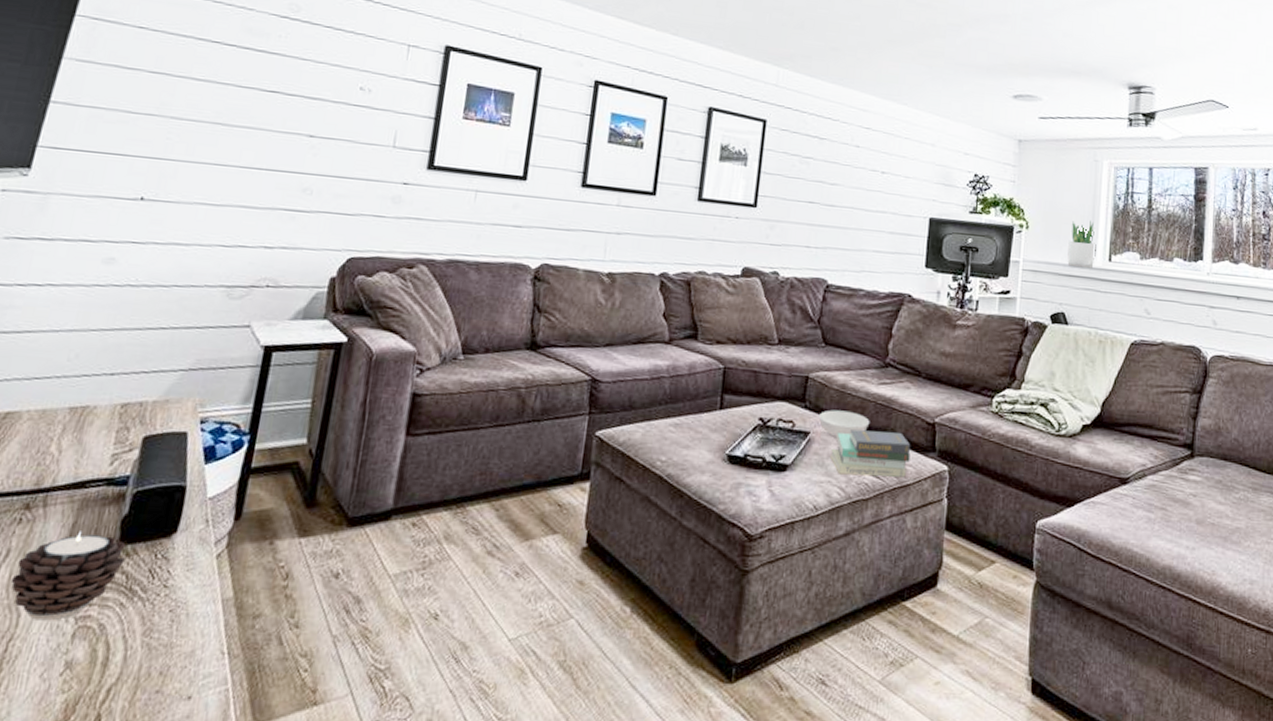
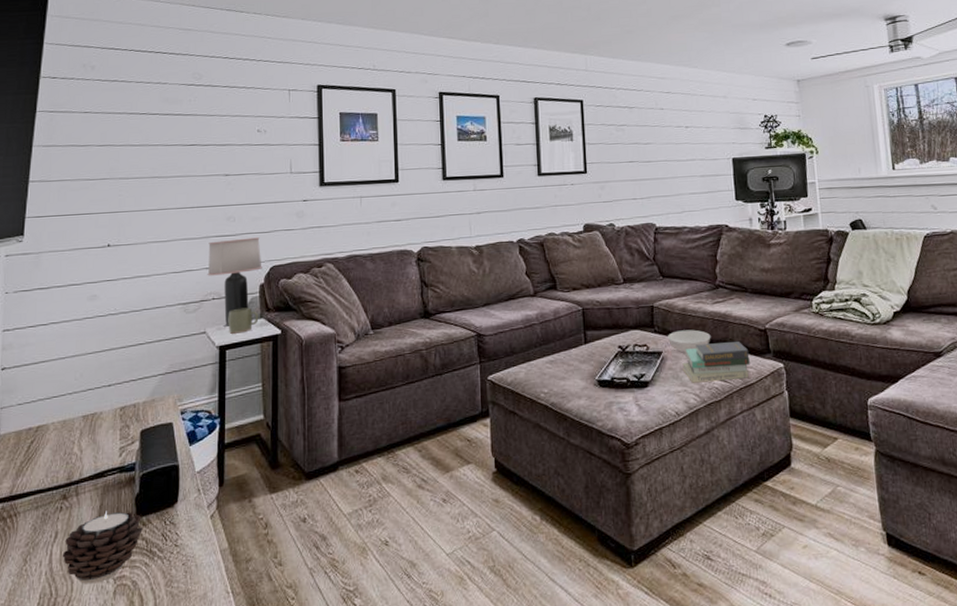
table lamp: none [264,215,340,323] -> present [207,237,262,327]
mug: none [280,302,323,334] -> present [228,307,259,334]
planter: present [1067,220,1094,269] -> none [855,137,880,180]

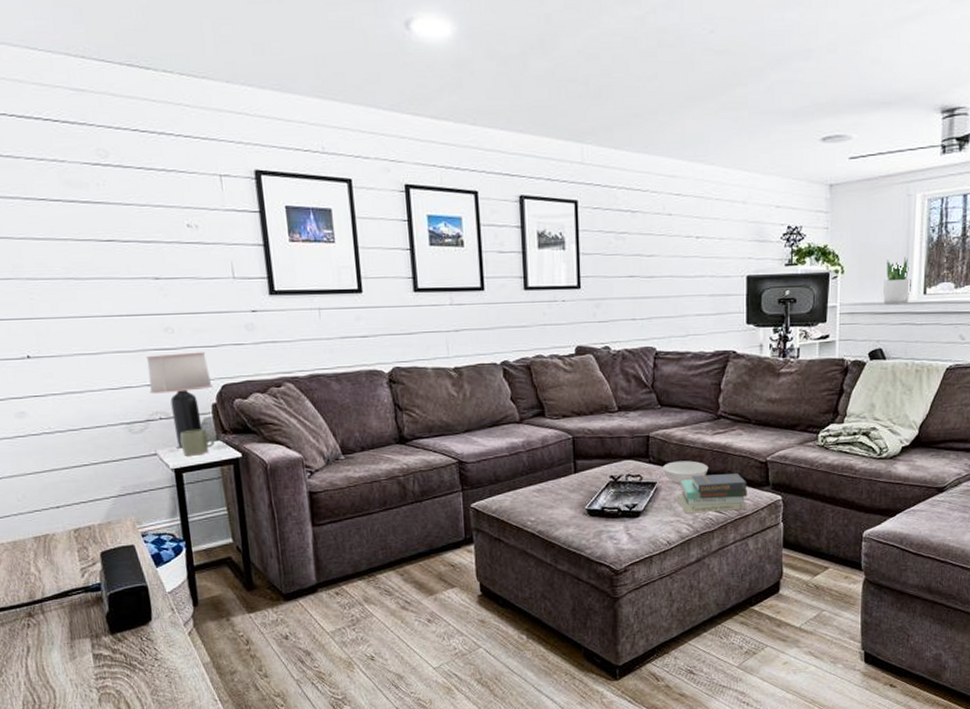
candle: present [62,511,143,584] -> none [38,627,119,693]
planter: none [855,137,880,180] -> present [883,256,909,305]

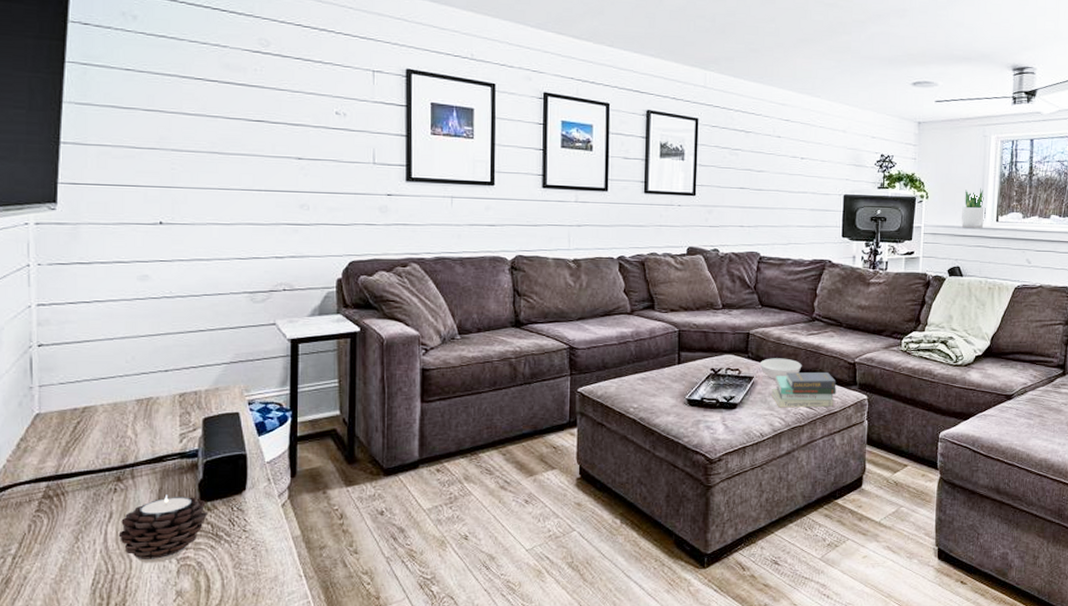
candle: none [38,627,119,693] -> present [118,494,207,563]
table lamp: present [146,352,213,449] -> none [277,229,340,320]
mug: present [179,429,215,456] -> none [301,302,336,328]

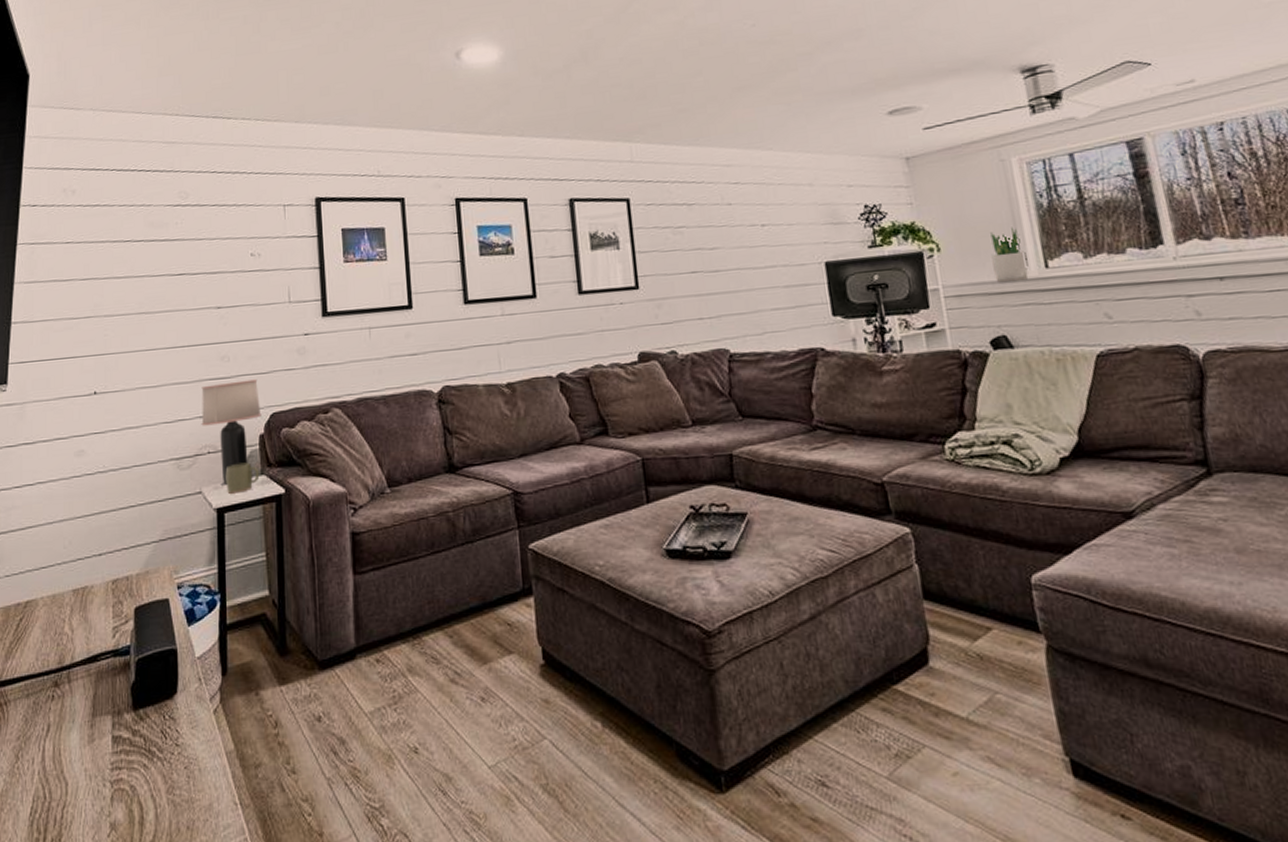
candle: present [118,494,207,563] -> none [55,701,140,787]
table lamp: none [277,229,340,320] -> present [201,379,262,485]
mug: none [301,302,336,328] -> present [225,462,260,494]
bowl: present [759,358,802,381] -> none [752,484,810,516]
books: present [771,372,837,408] -> none [774,499,865,554]

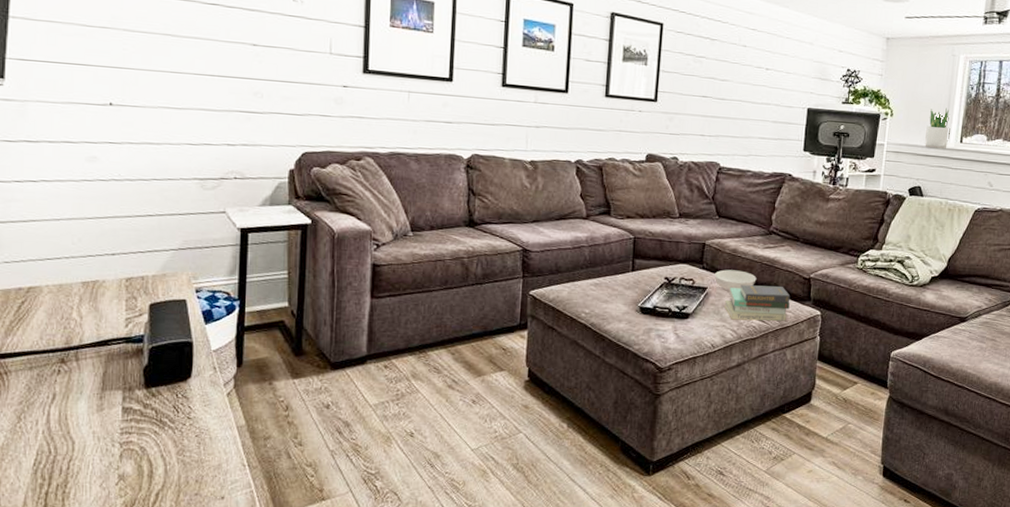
table lamp: present [201,379,262,485] -> none [228,116,293,209]
mug: present [225,462,260,494] -> none [251,191,287,218]
bowl: none [752,484,810,516] -> present [714,269,757,292]
books: none [774,499,865,554] -> present [724,285,791,321]

